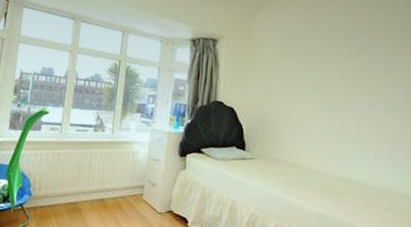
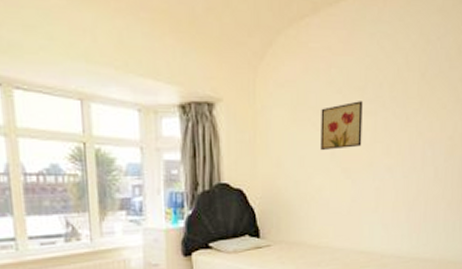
wall art: none [305,45,346,84] -> present [320,101,363,151]

